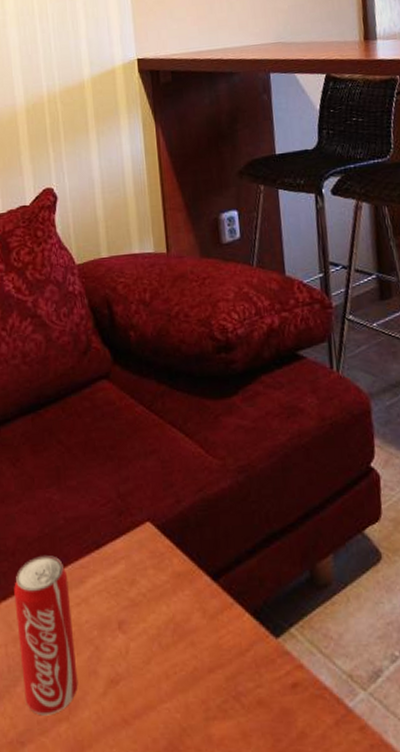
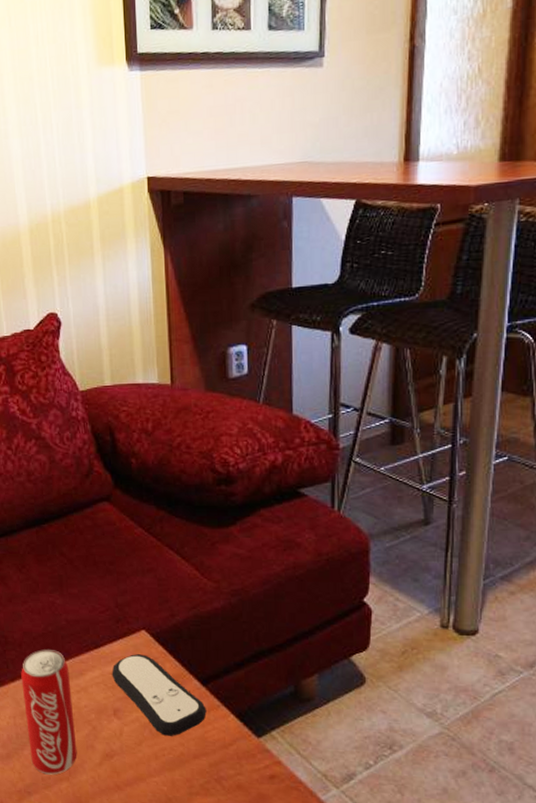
remote control: none [115,551,220,648] -> present [111,654,207,736]

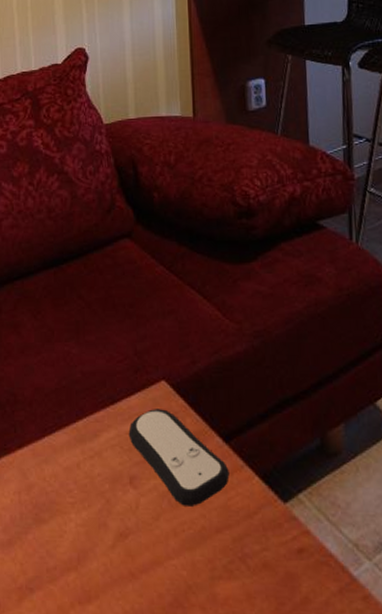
beverage can: present [21,649,77,775] -> none [30,408,88,564]

